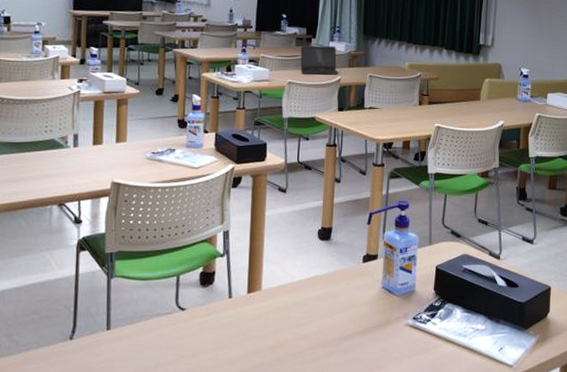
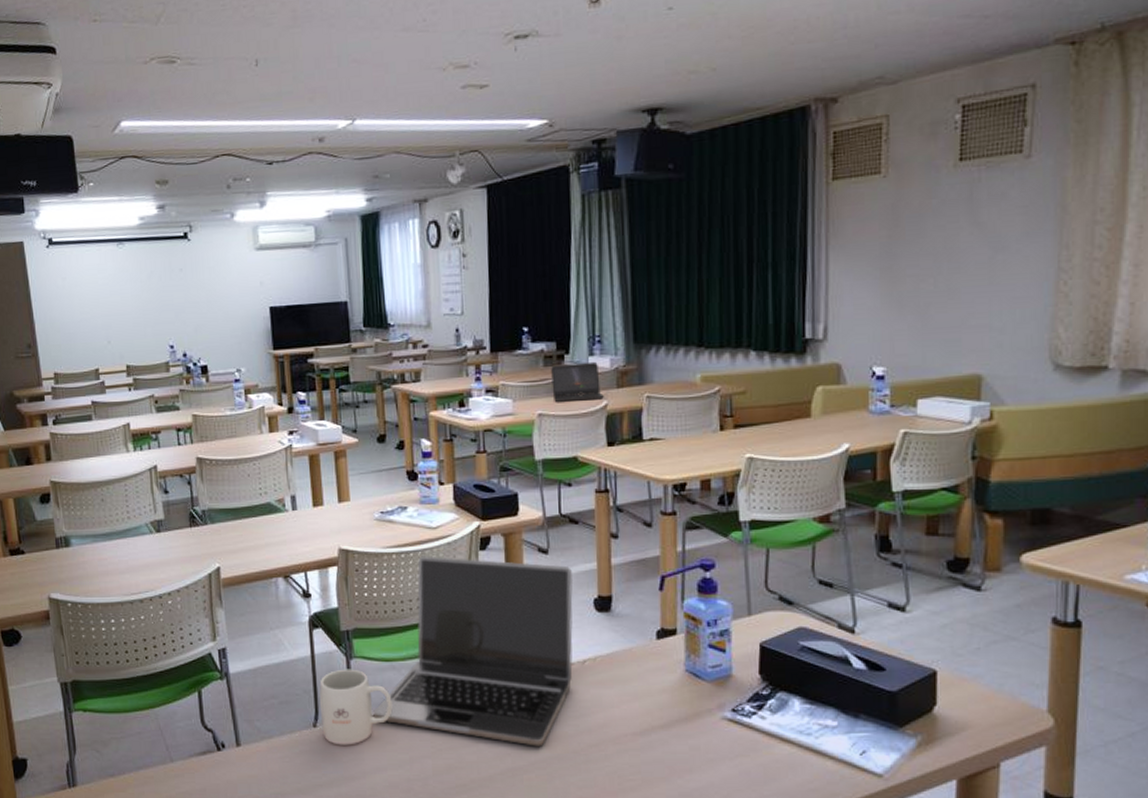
mug: none [77,287,145,355] -> present [319,669,393,745]
laptop: none [126,191,304,351] -> present [373,556,574,746]

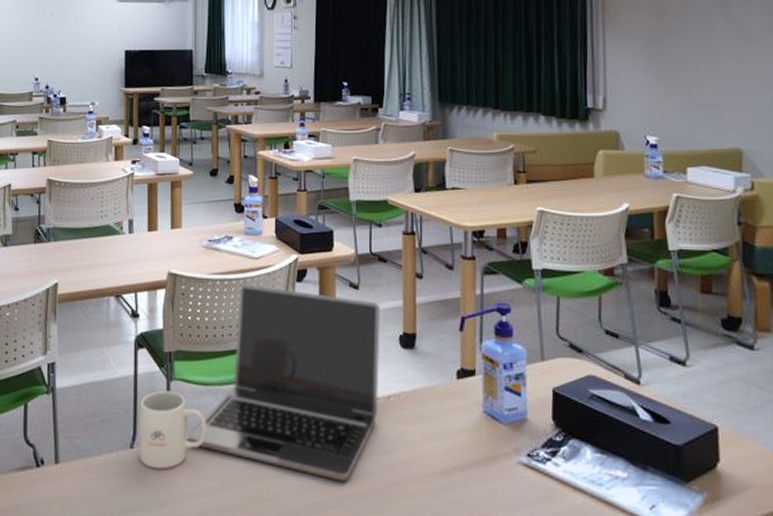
laptop computer: present [551,361,604,403] -> none [366,116,412,151]

